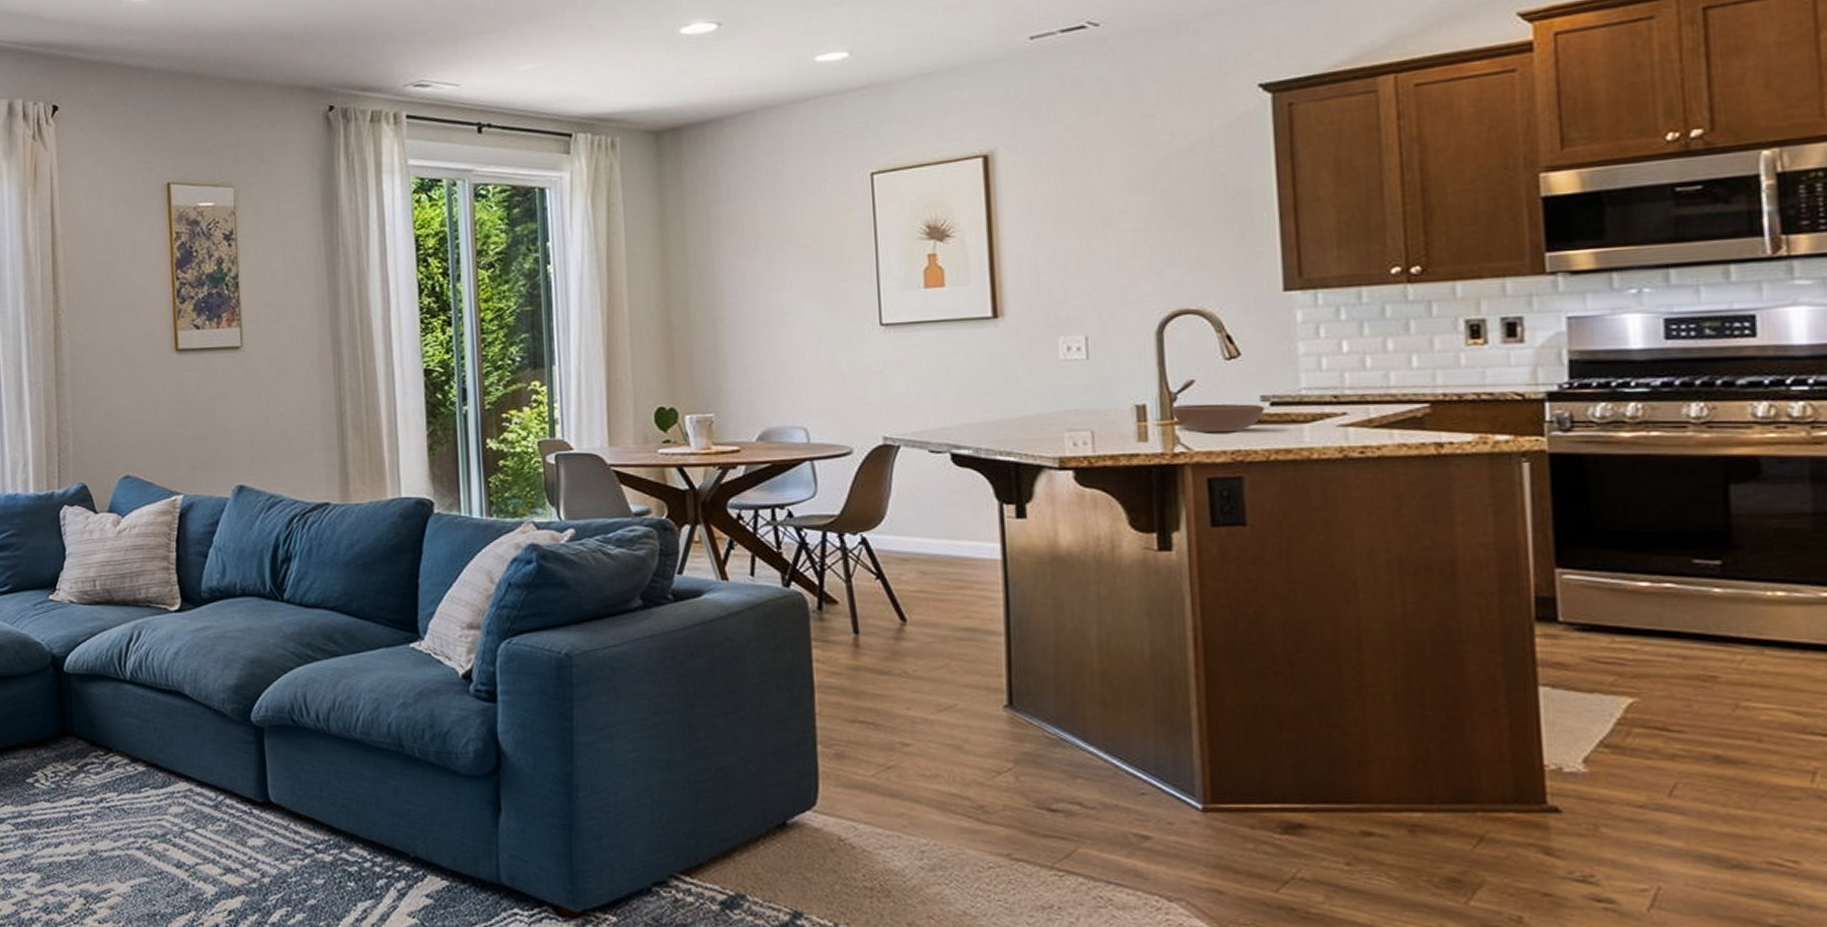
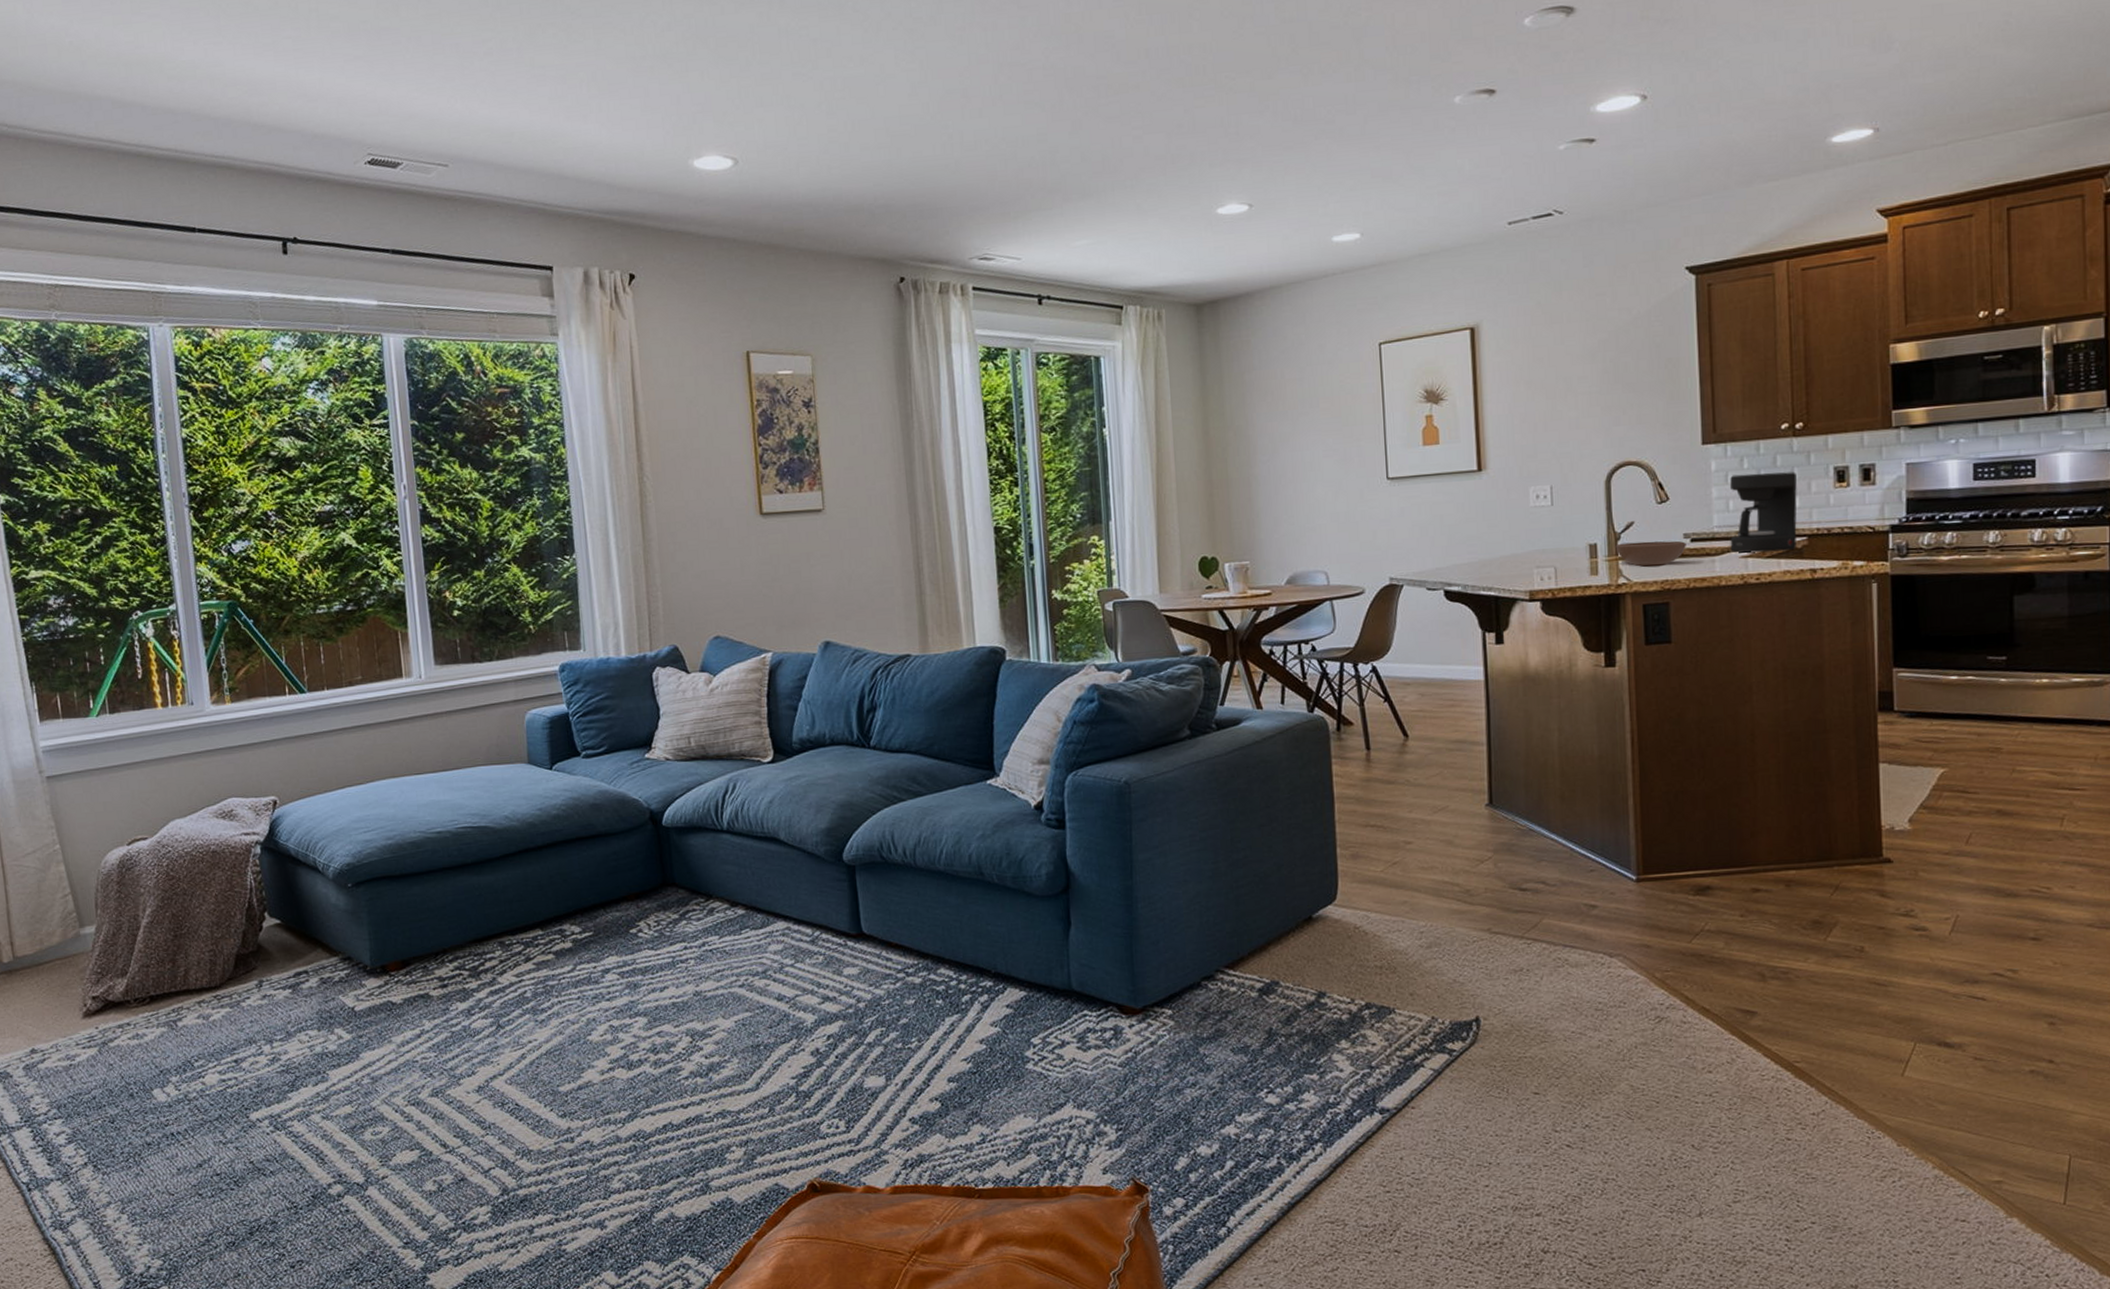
coffee maker: none [1322,325,1416,422] -> present [1730,472,1797,553]

